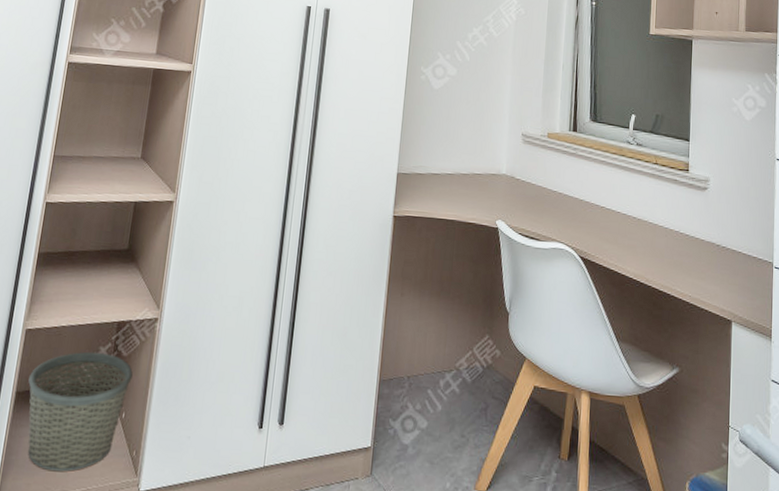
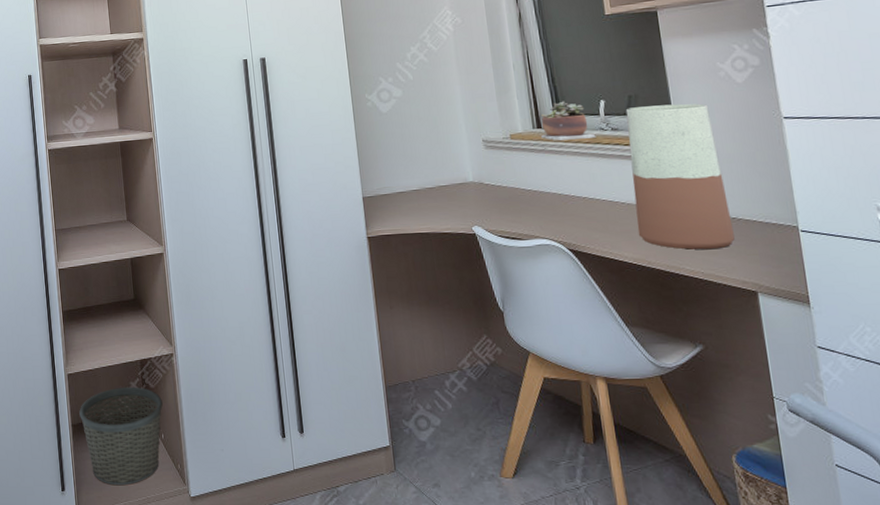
succulent plant: none [573,109,623,150] -> present [539,101,596,141]
vase: none [642,126,722,275] -> present [625,103,735,250]

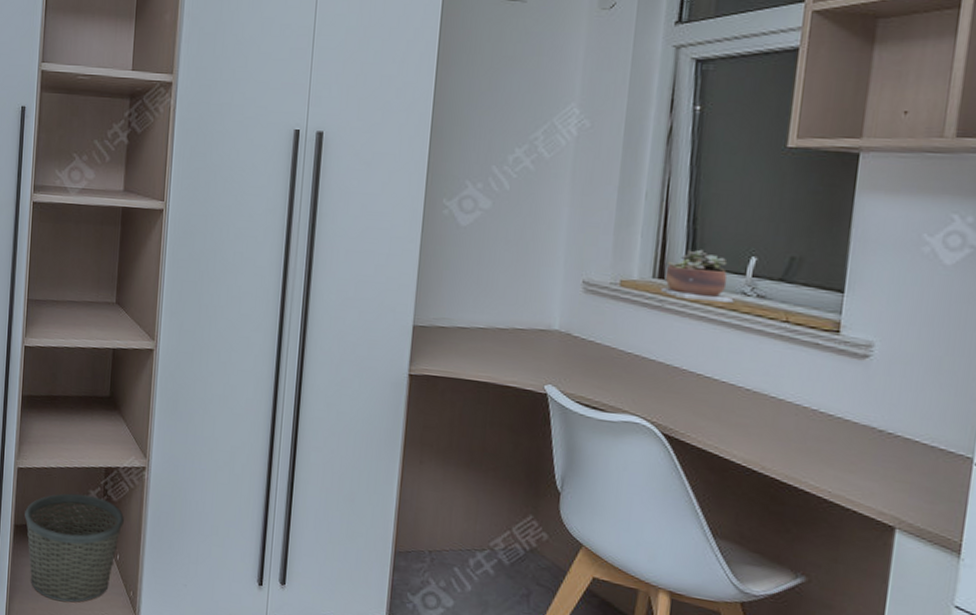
vase: present [625,103,735,250] -> none [757,272,896,467]

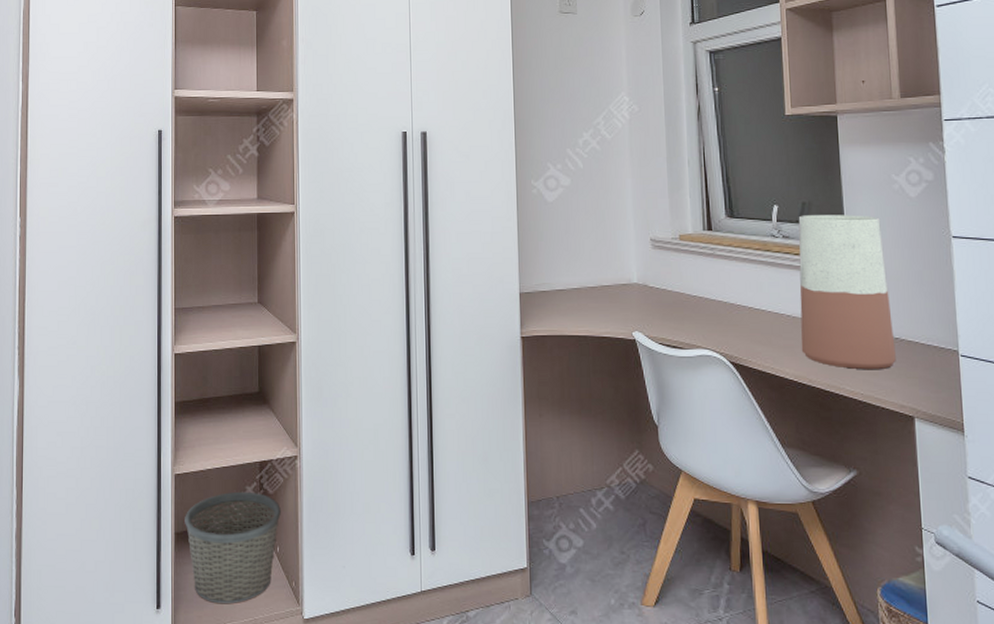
succulent plant: present [658,249,734,303] -> none [709,203,767,245]
vase: none [757,272,896,467] -> present [798,215,896,370]

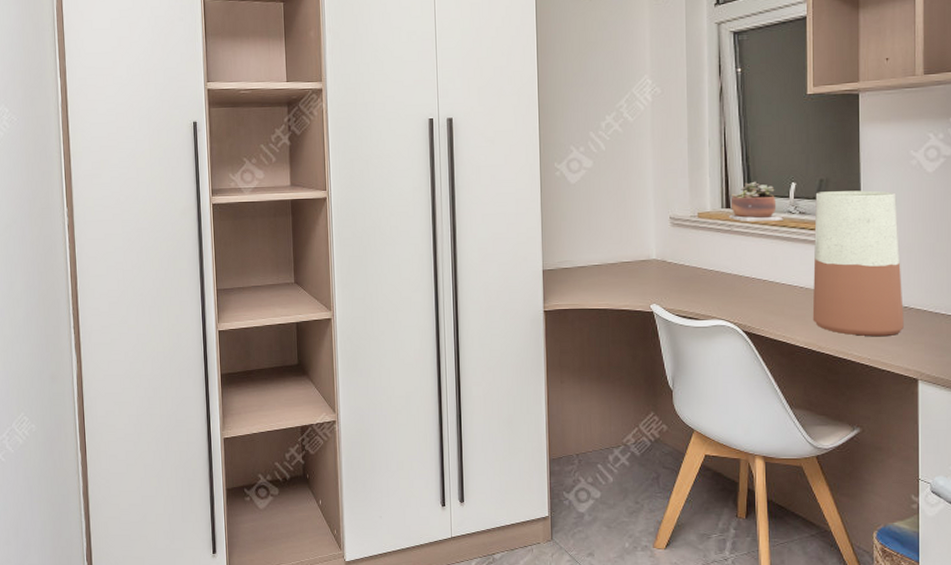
basket: present [185,491,281,605] -> none [234,452,322,550]
succulent plant: none [709,203,767,245] -> present [727,181,783,222]

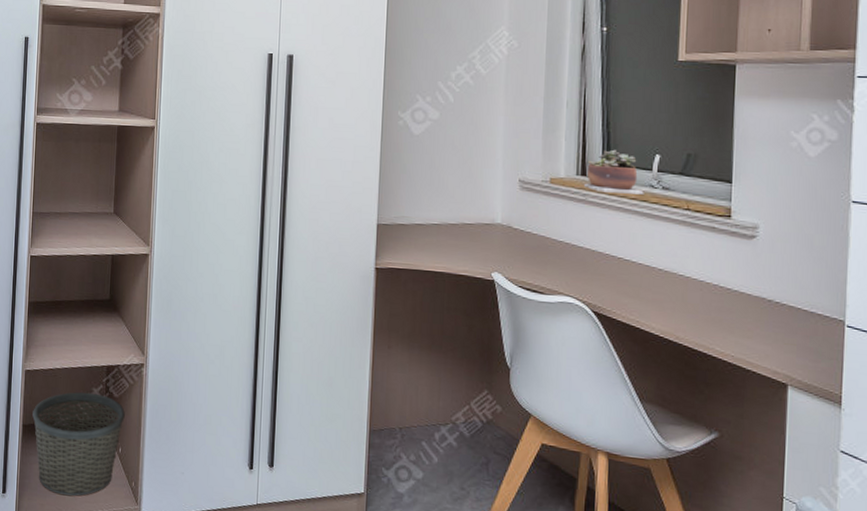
basket: none [234,452,322,550] -> present [32,392,125,497]
vase: present [812,190,904,337] -> none [671,167,775,333]

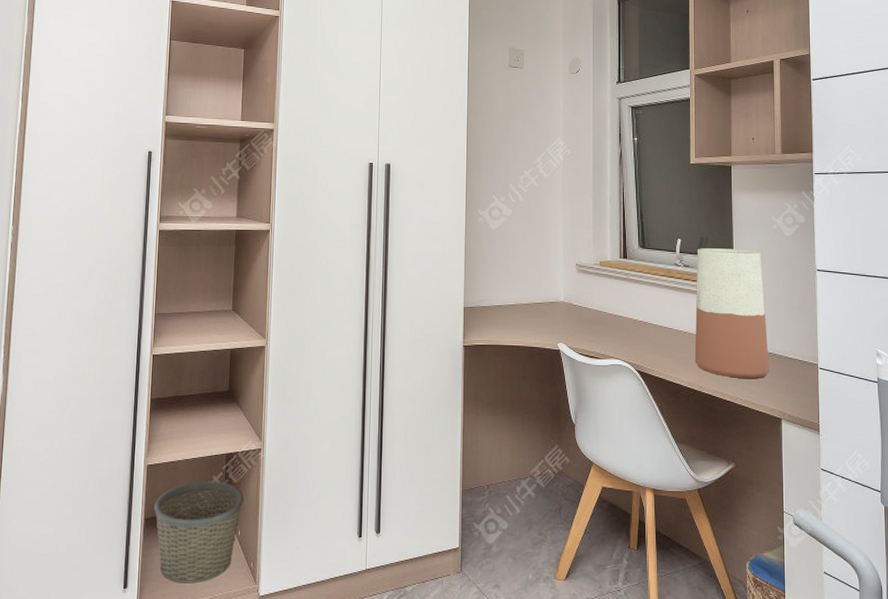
succulent plant: present [582,149,644,195] -> none [624,236,671,272]
vase: none [671,167,775,333] -> present [694,248,769,379]

